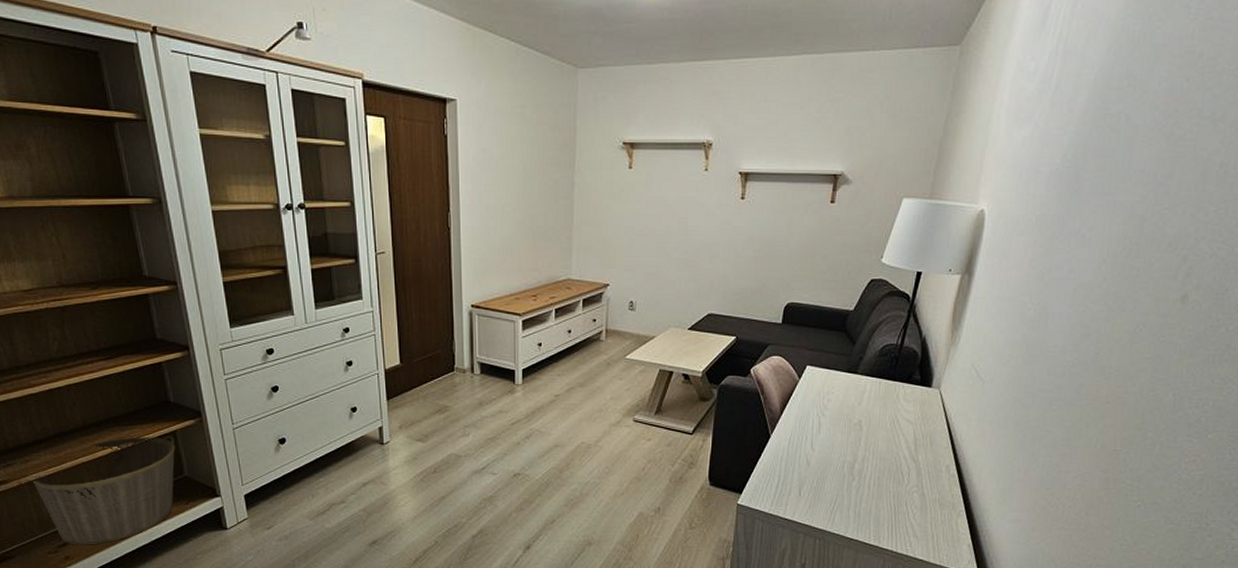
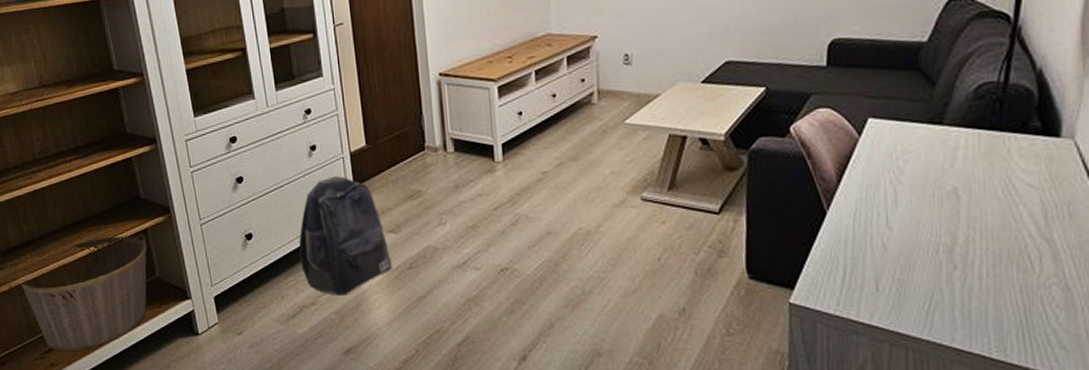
backpack: none [331,390,418,495] -> present [299,176,392,296]

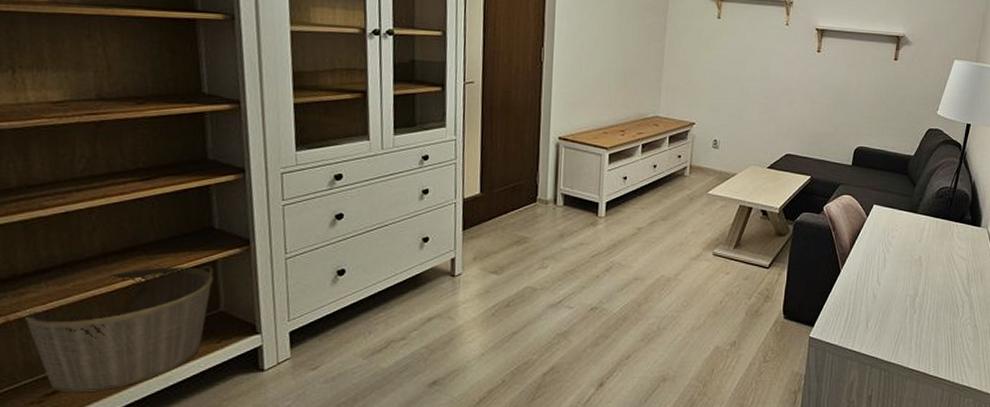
backpack: present [299,176,392,296] -> none [395,219,490,331]

